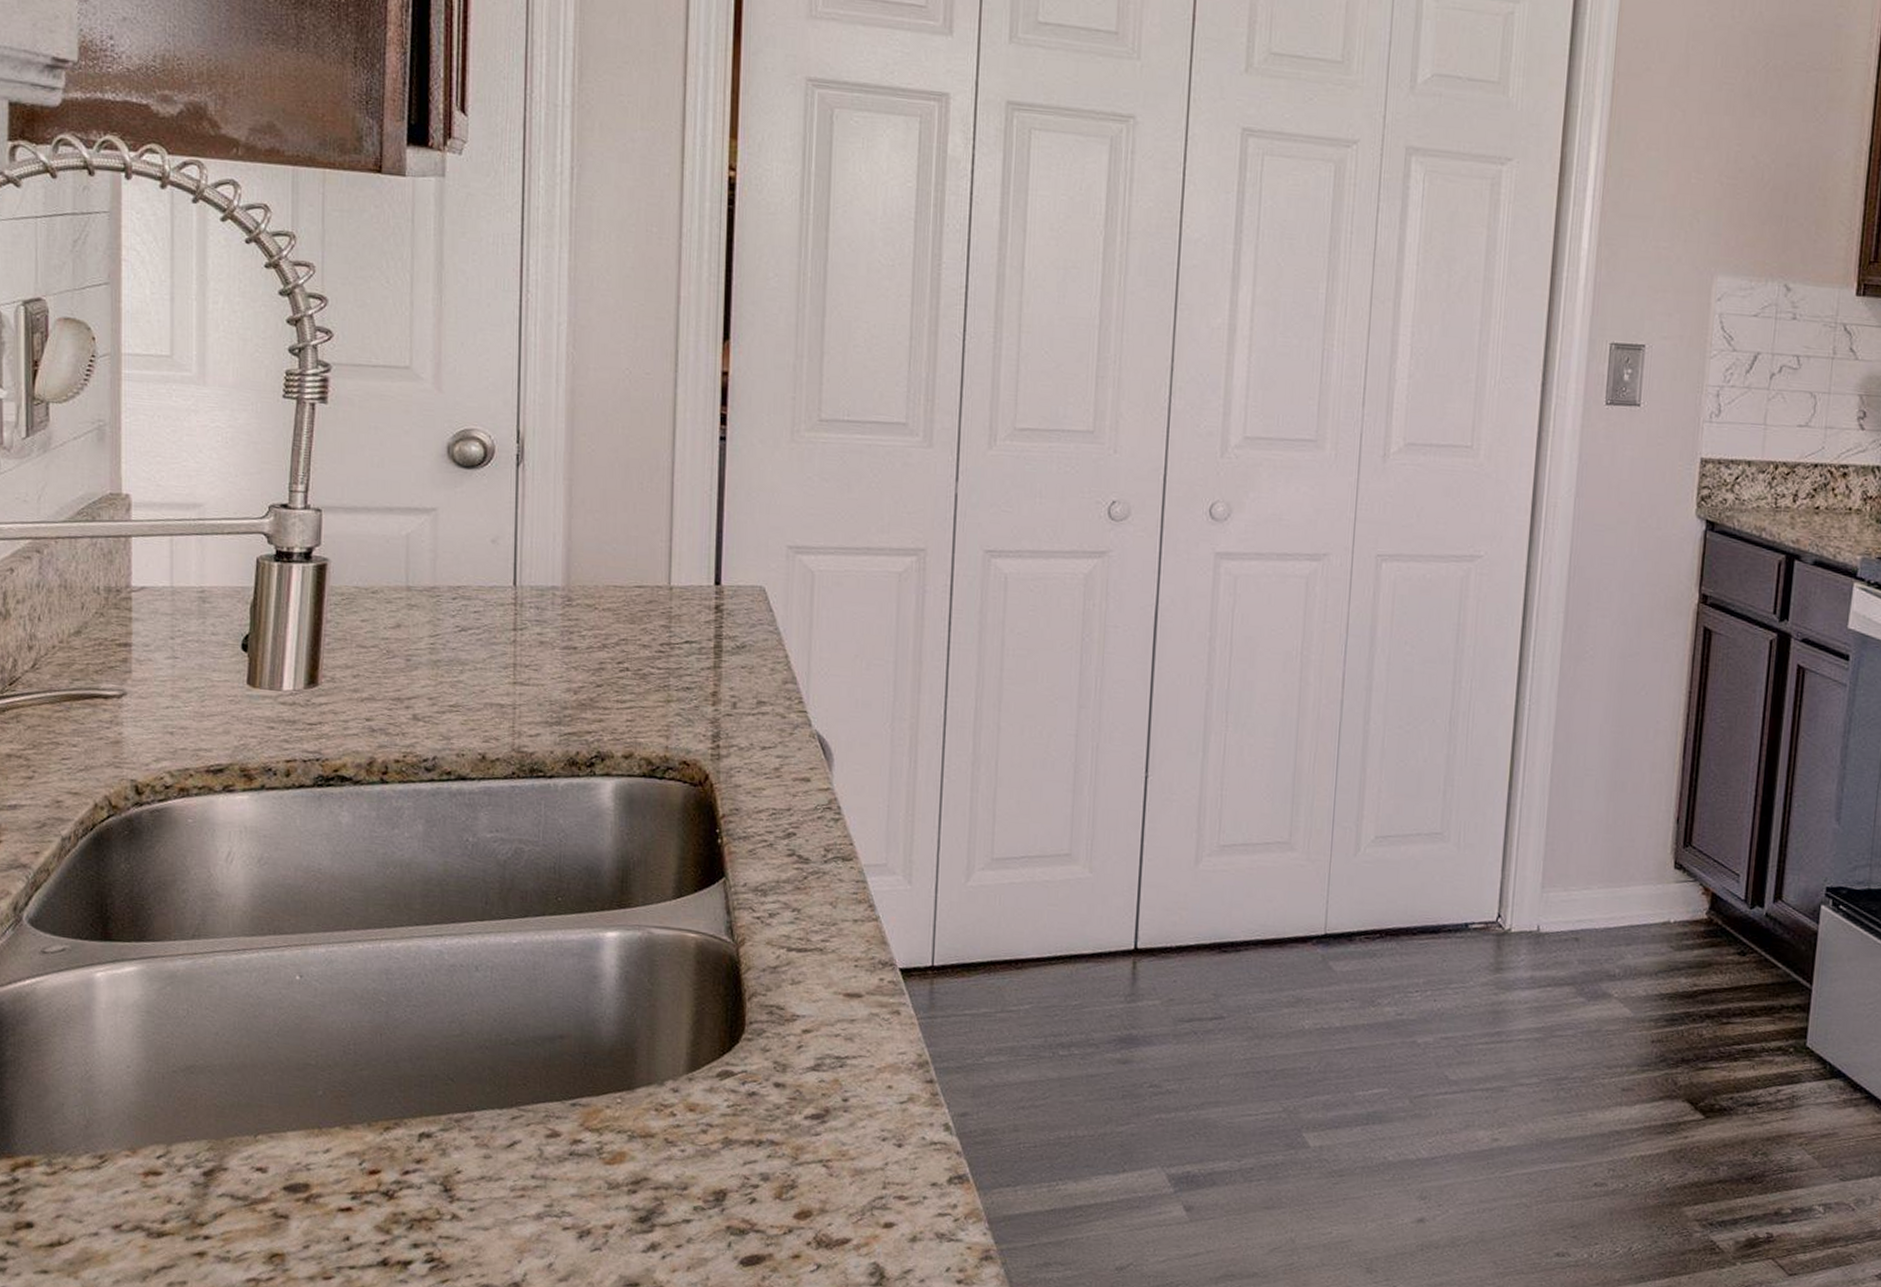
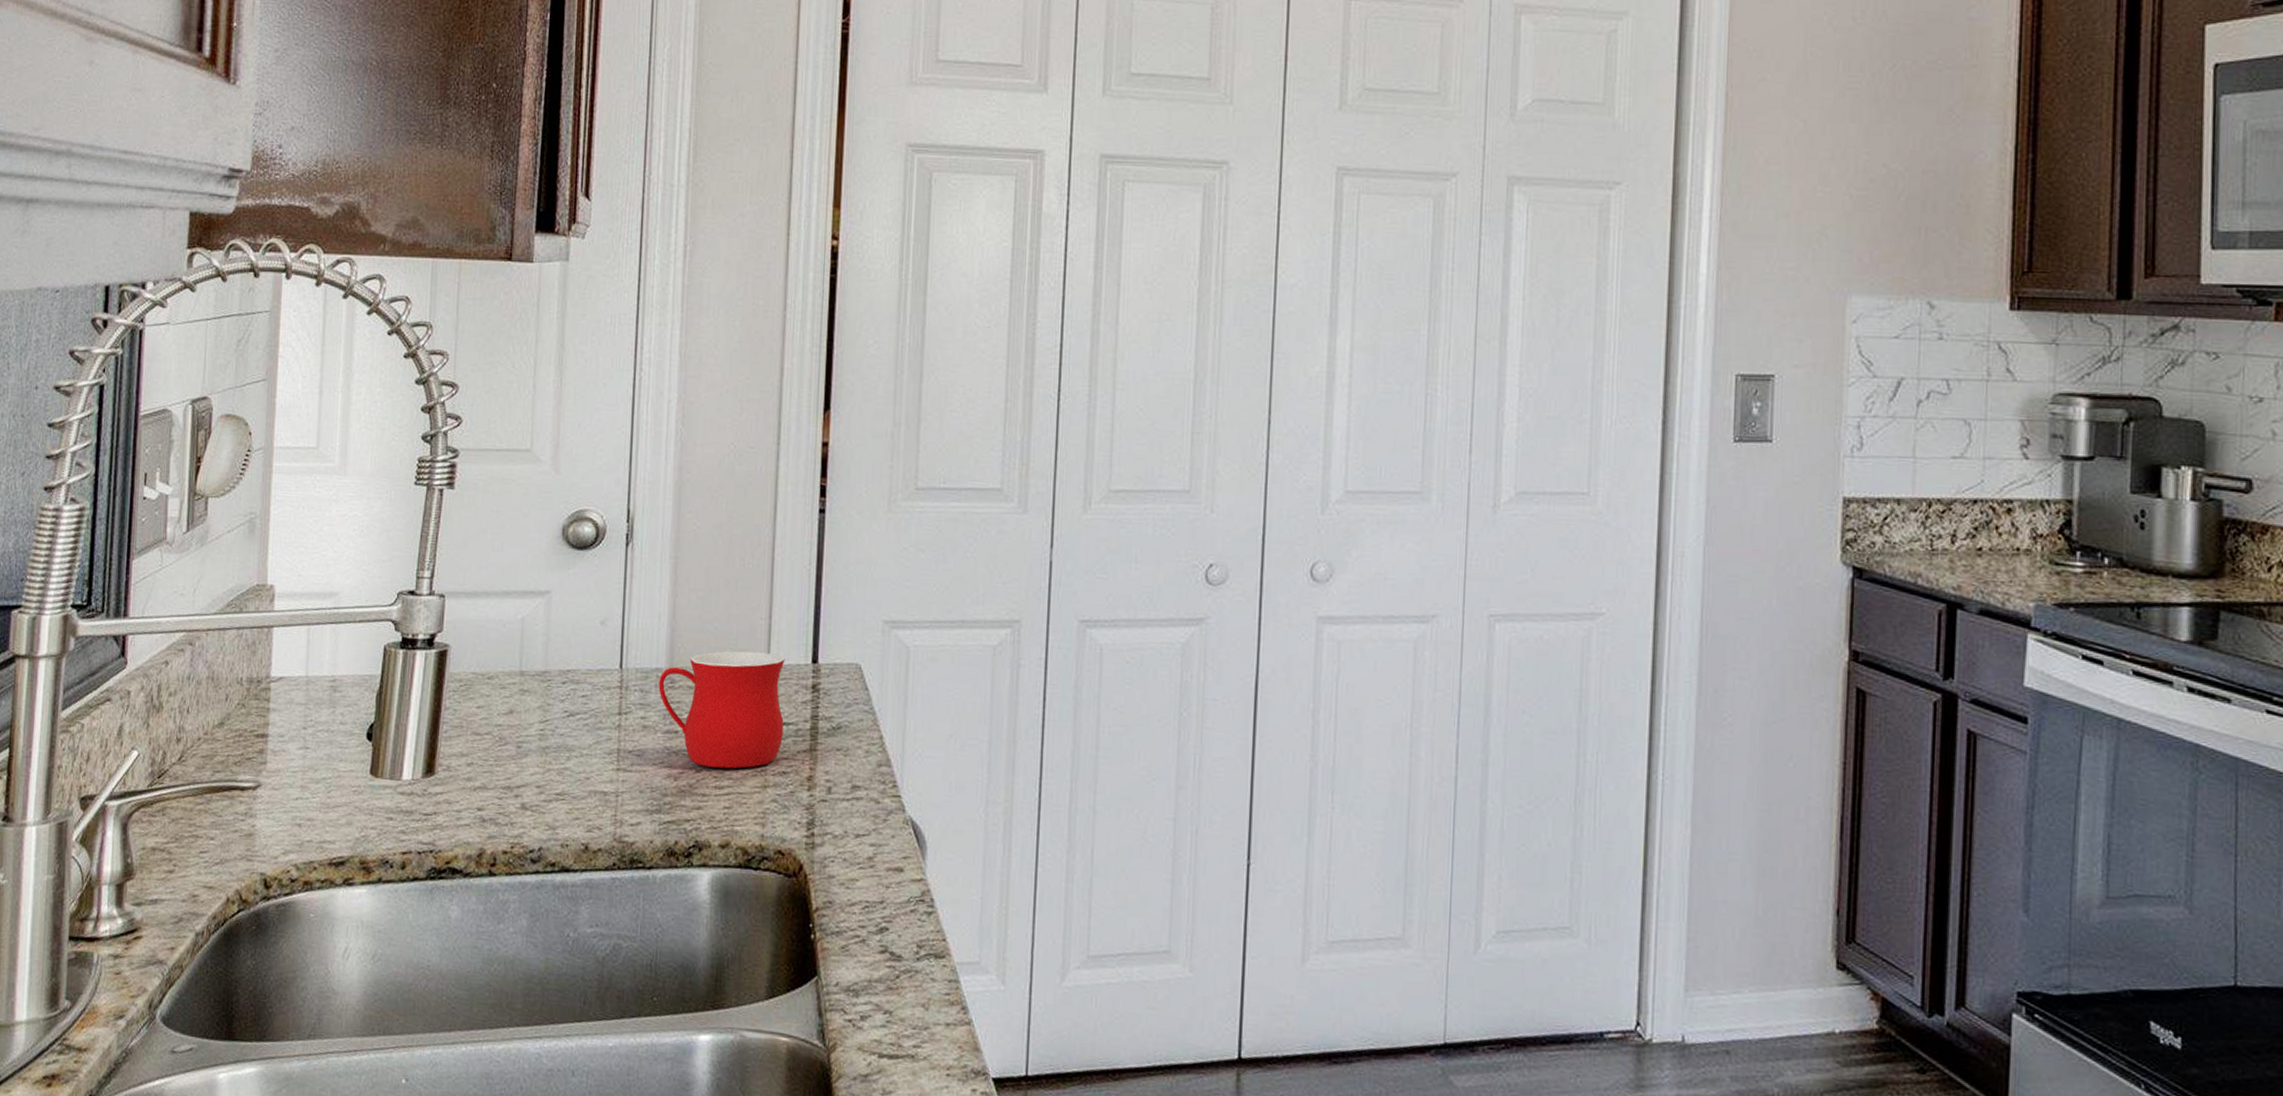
mug: none [555,571,687,684] -> present [658,651,785,769]

